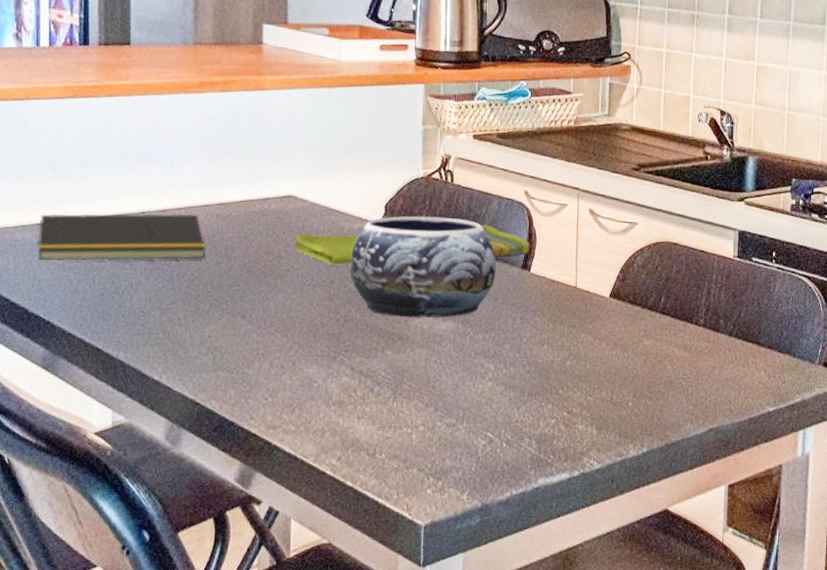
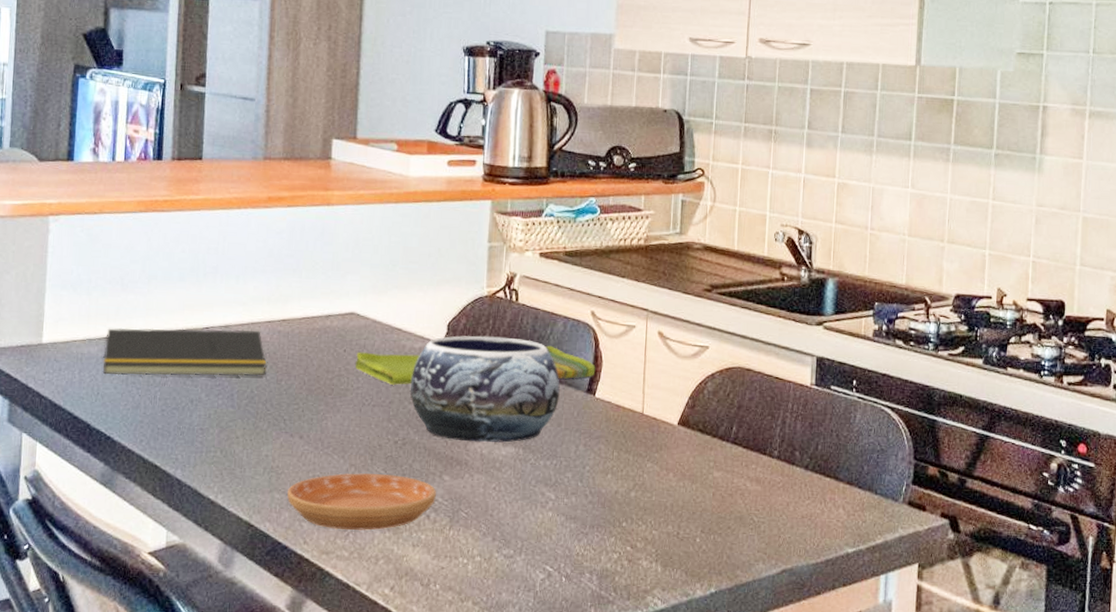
saucer: none [231,350,379,405] -> present [287,473,436,530]

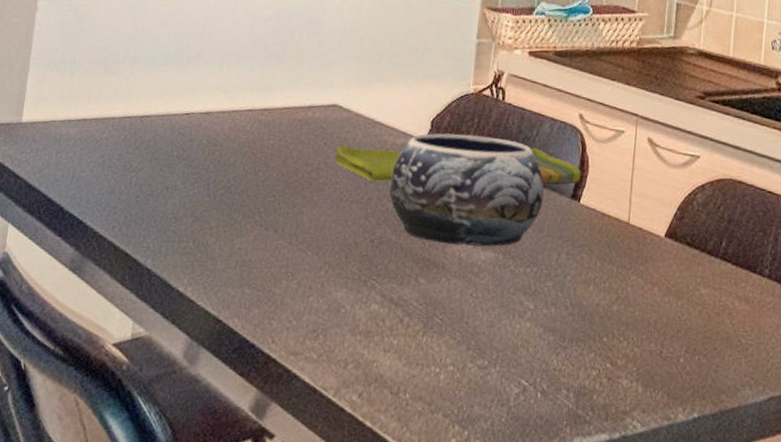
notepad: present [102,327,267,376] -> none [79,110,245,165]
saucer: present [287,473,436,530] -> none [258,271,411,332]

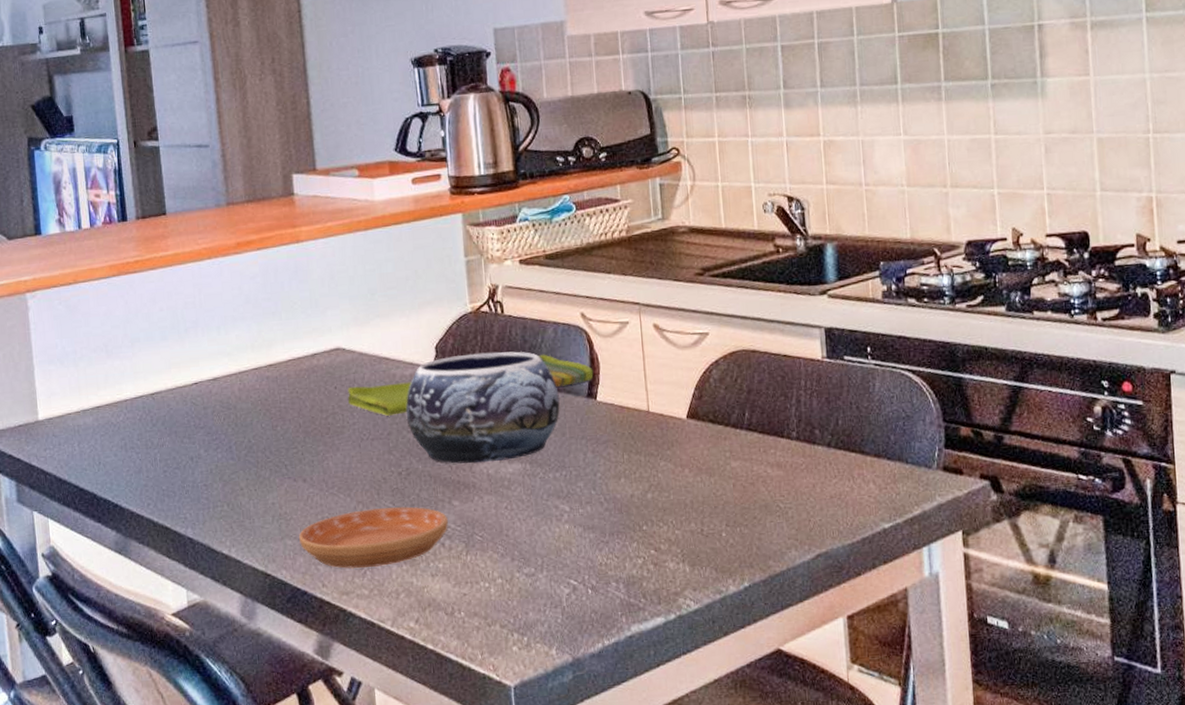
saucer: none [258,271,411,332] -> present [298,506,448,569]

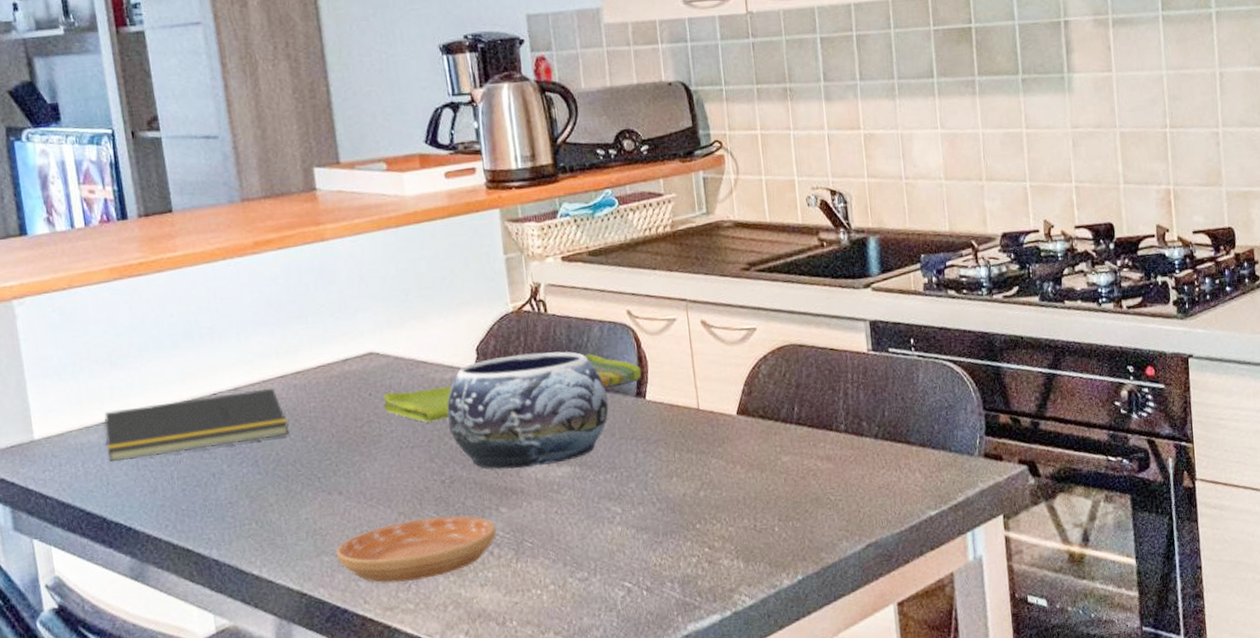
notepad: none [98,379,261,444] -> present [103,388,289,463]

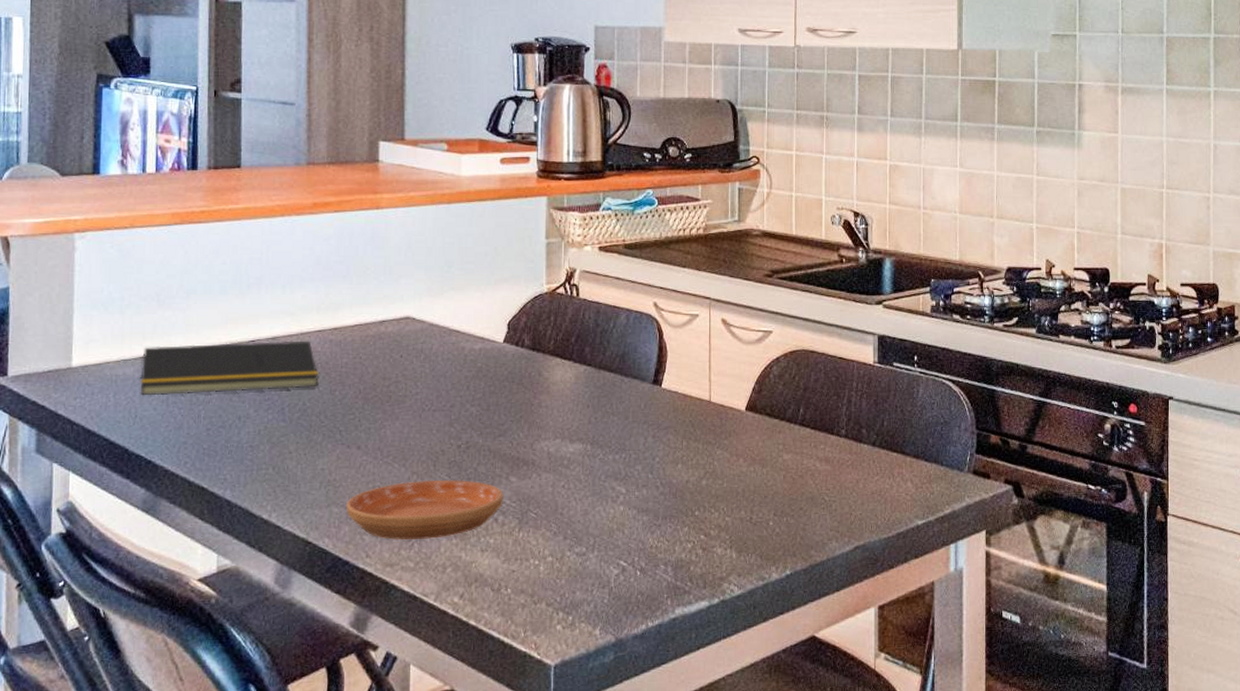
dish towel: present [383,353,642,422] -> none [413,339,661,388]
decorative bowl: present [447,351,609,469] -> none [472,333,626,441]

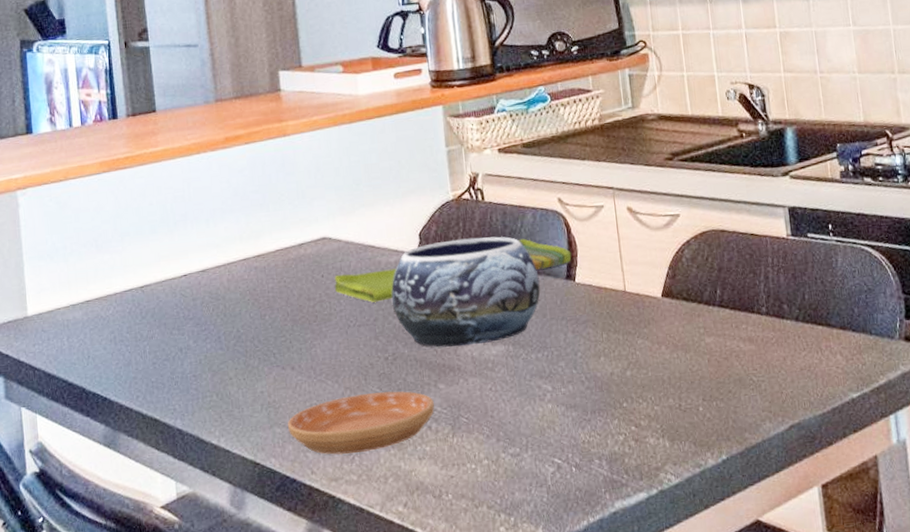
notepad: present [140,340,319,396] -> none [87,270,249,337]
dish towel: none [413,339,661,388] -> present [334,238,572,302]
decorative bowl: none [472,333,626,441] -> present [391,236,541,347]

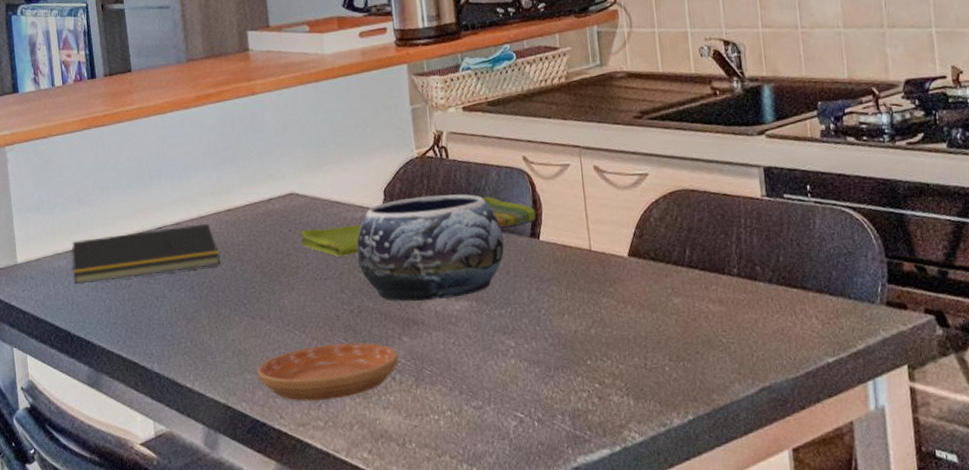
notepad: none [87,270,249,337] -> present [71,223,221,285]

